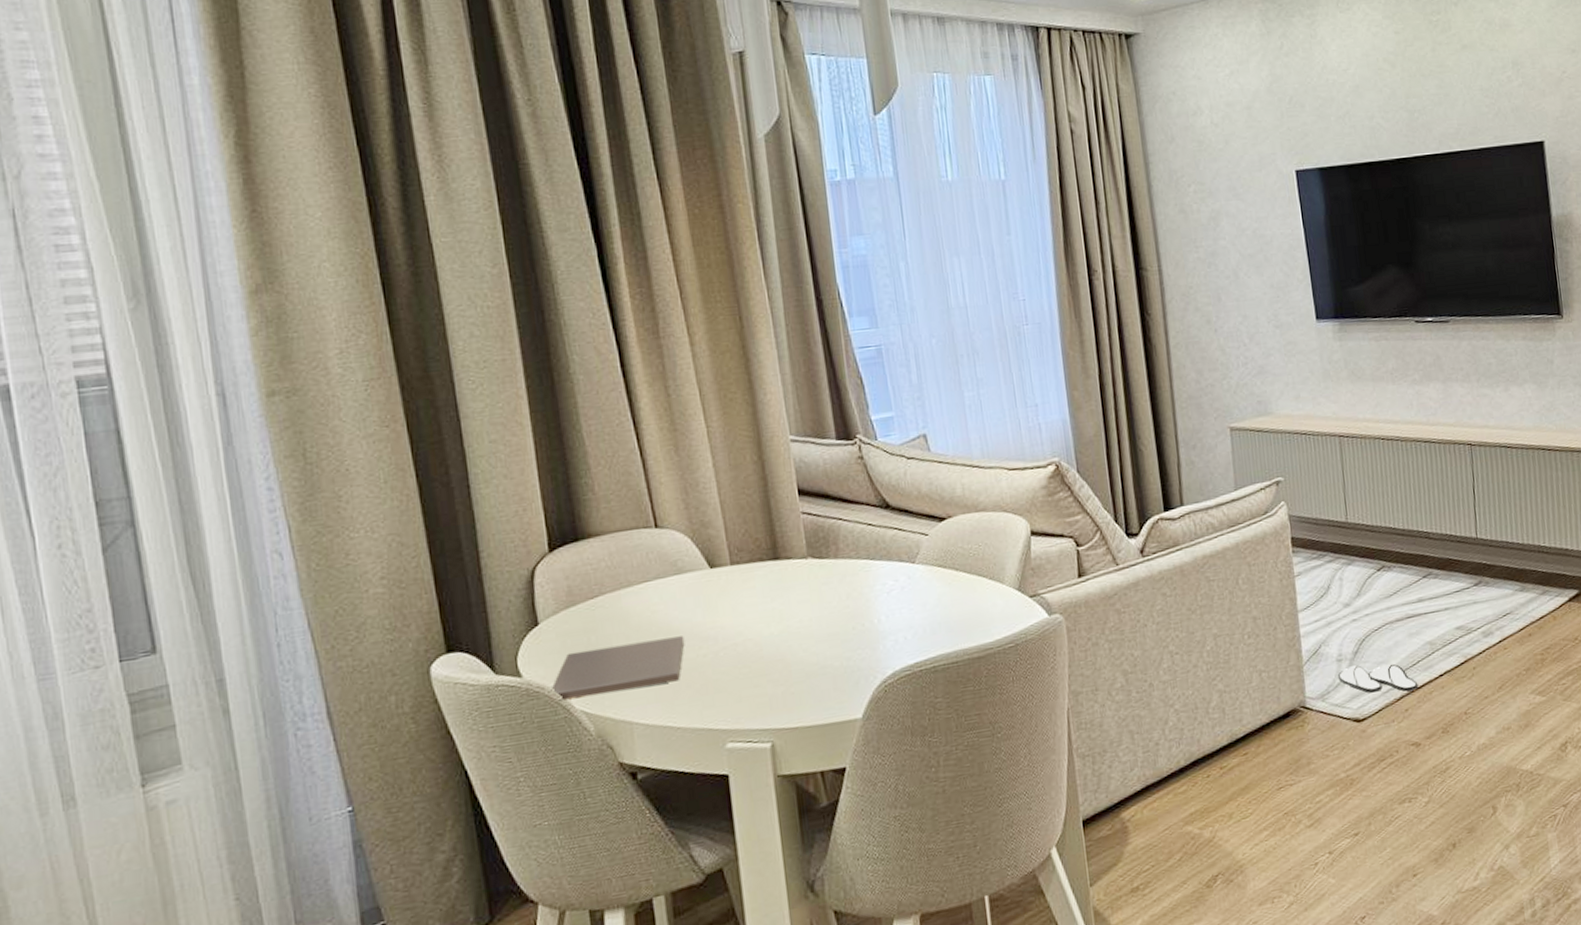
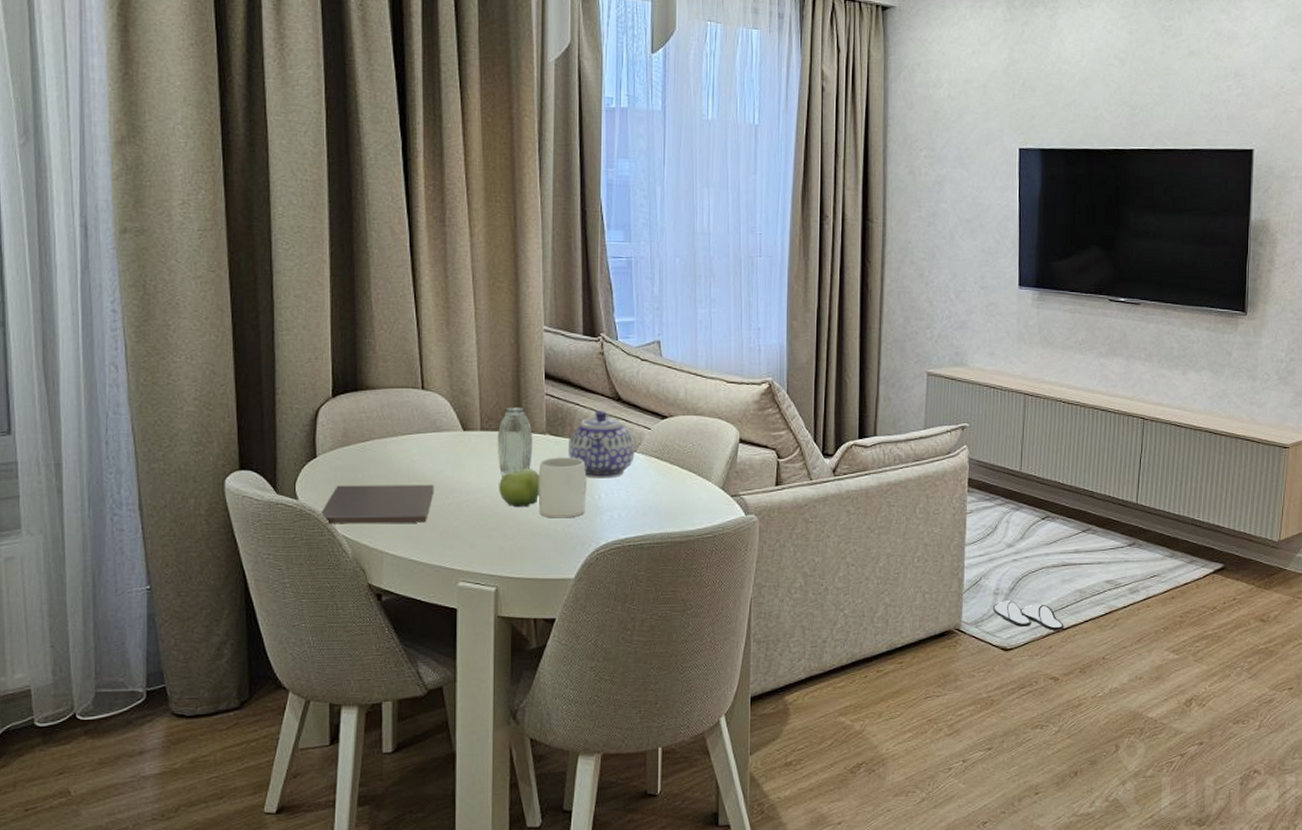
vase: none [750,531,796,616] -> present [497,407,533,478]
fruit: none [760,599,809,647] -> present [499,466,539,508]
mug: none [804,579,865,653] -> present [538,457,587,518]
teapot: none [835,520,914,601] -> present [568,409,635,479]

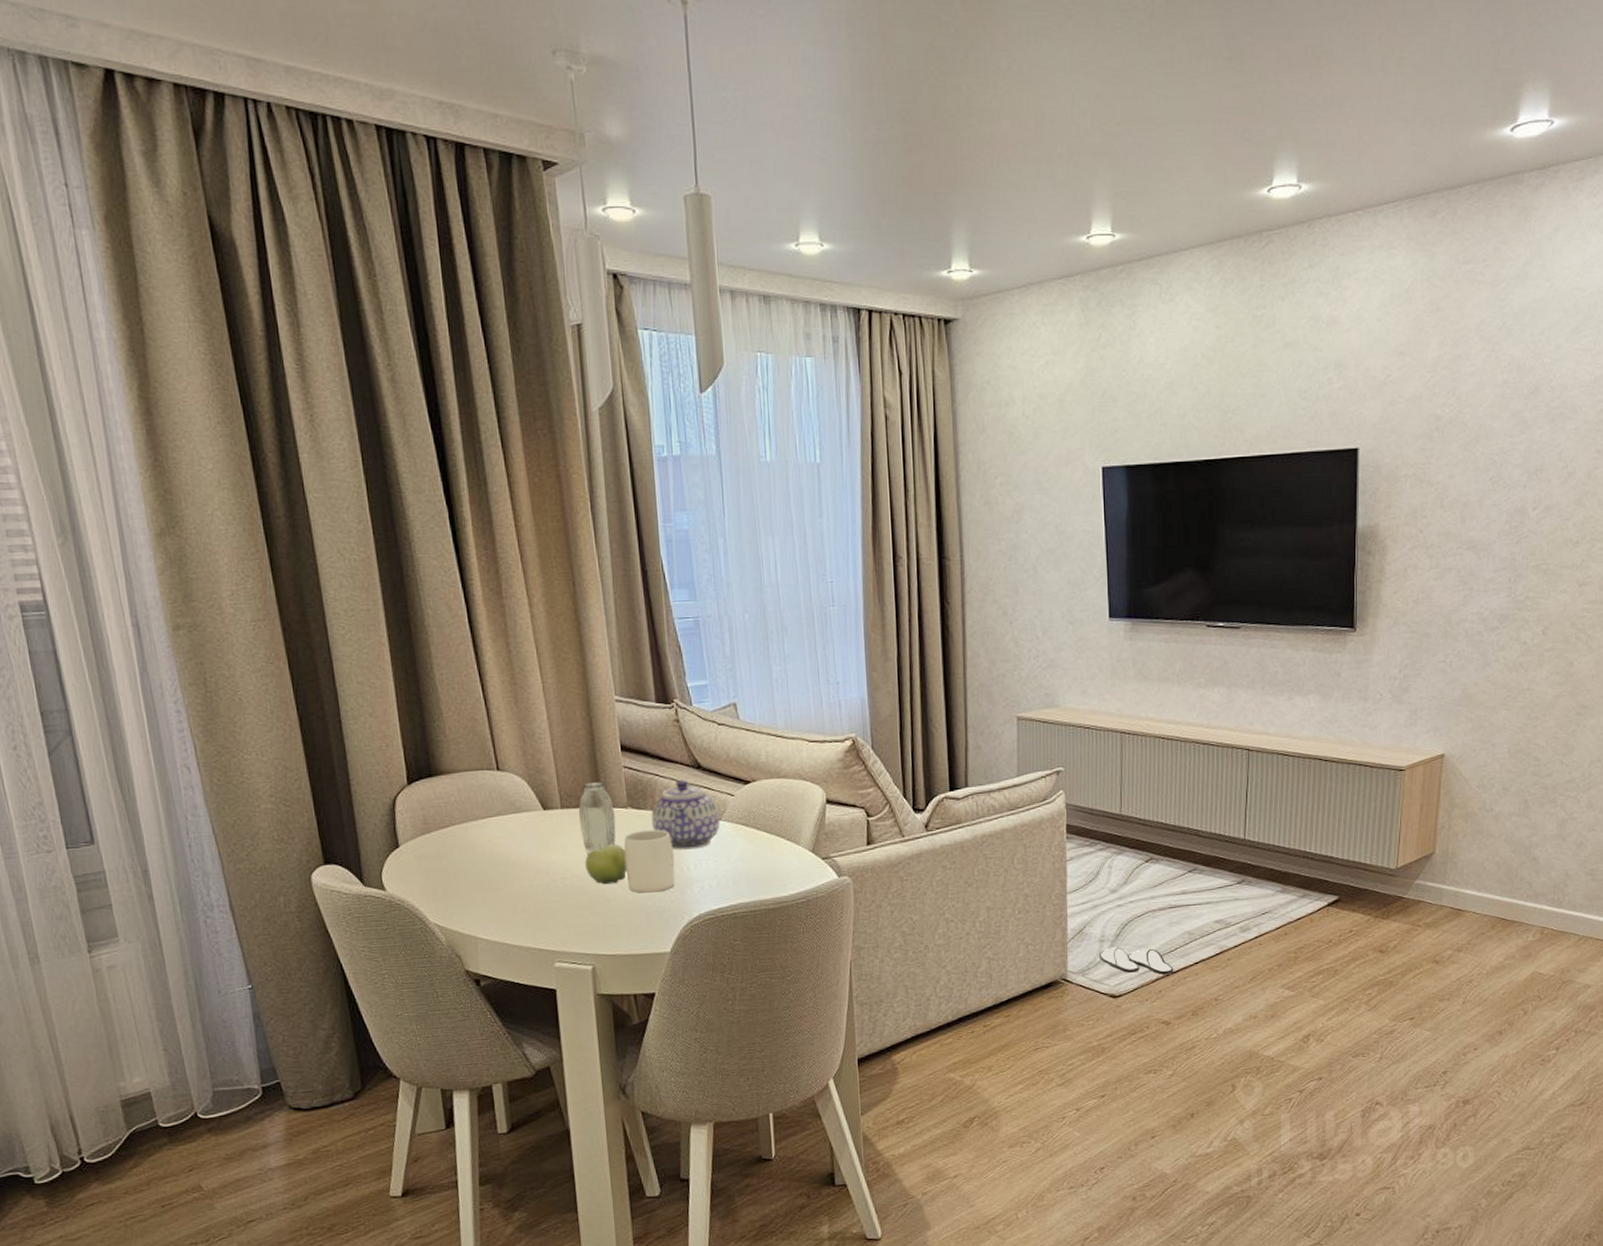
plaque: present [318,485,435,524] -> none [408,867,521,914]

